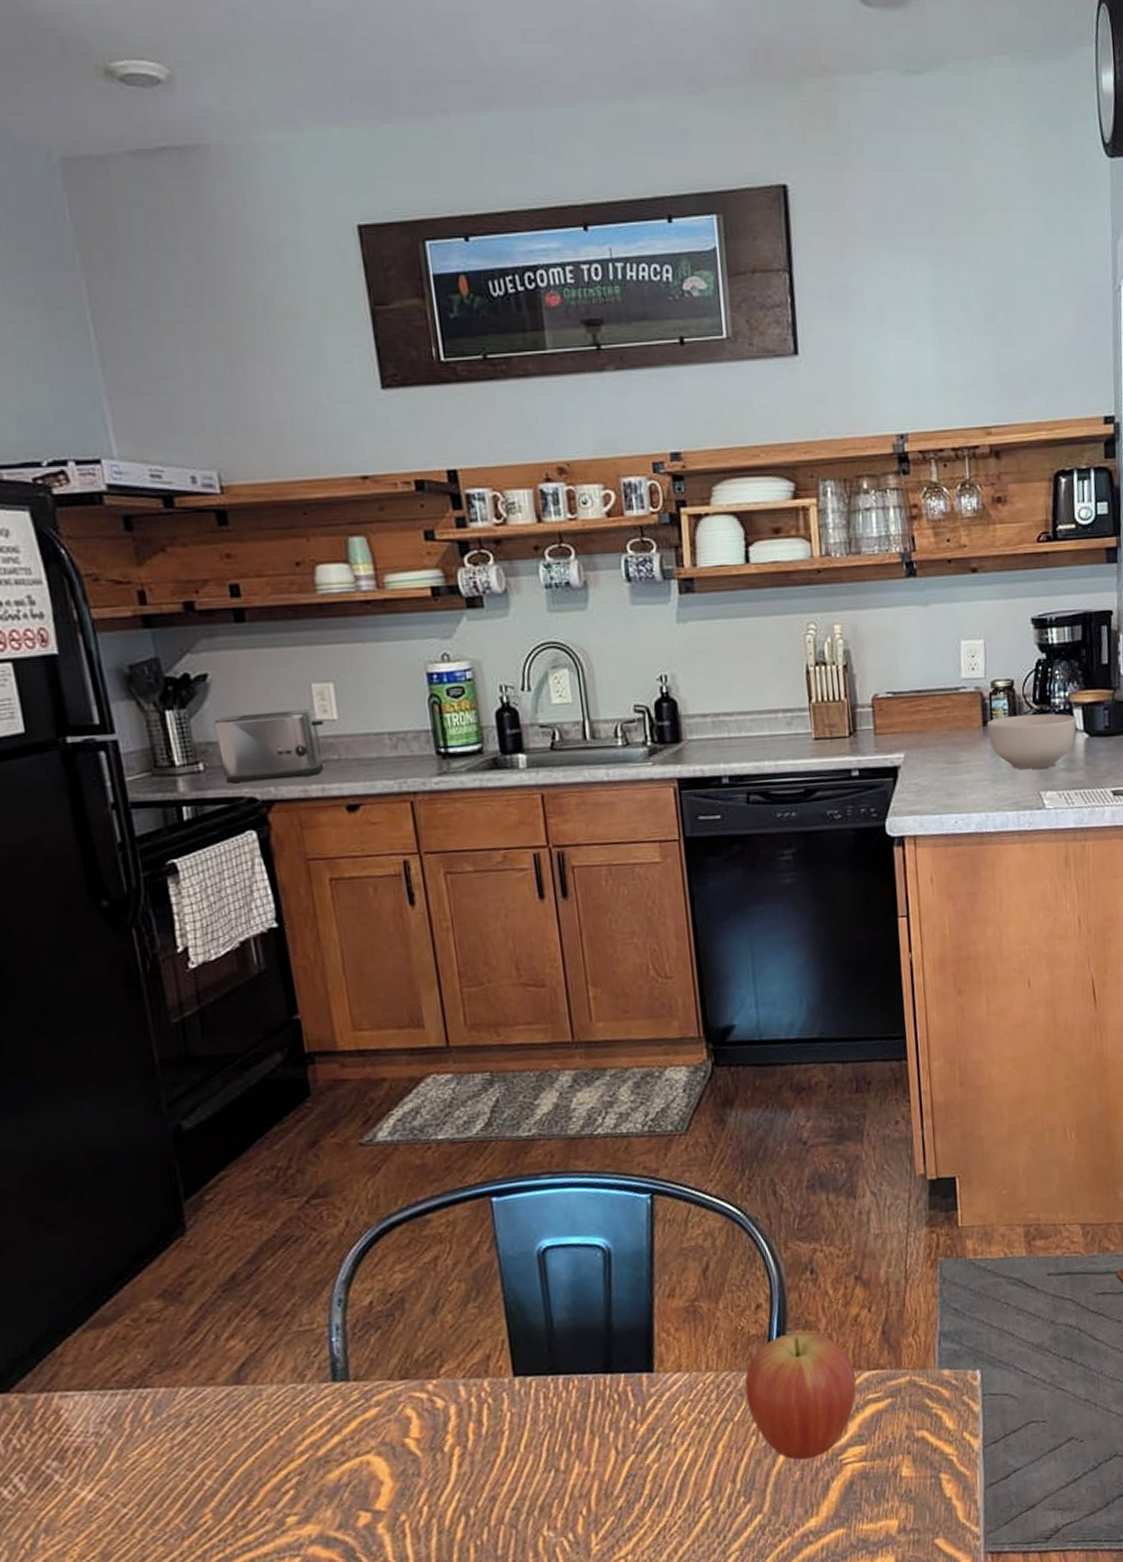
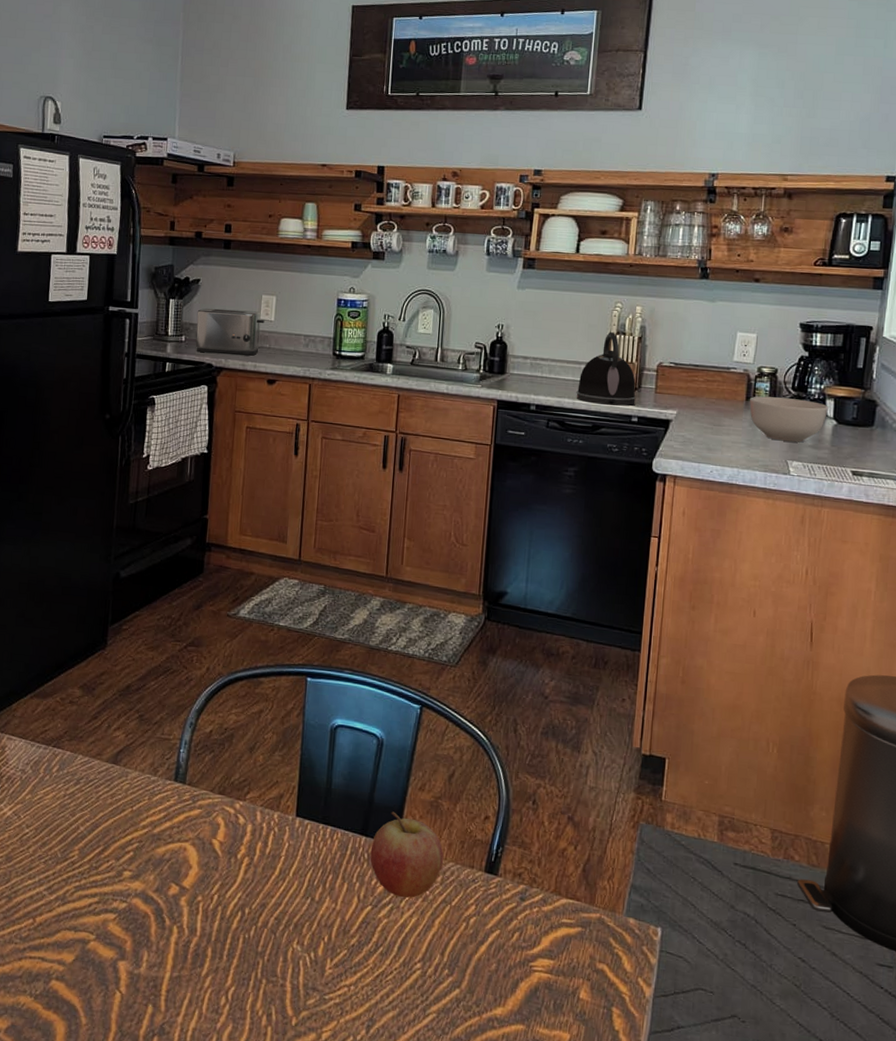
fruit: none [619,1333,715,1433] -> present [370,811,444,898]
fruit: present [744,1331,857,1460] -> none [464,846,555,957]
kettle: none [777,664,854,763] -> present [576,332,637,406]

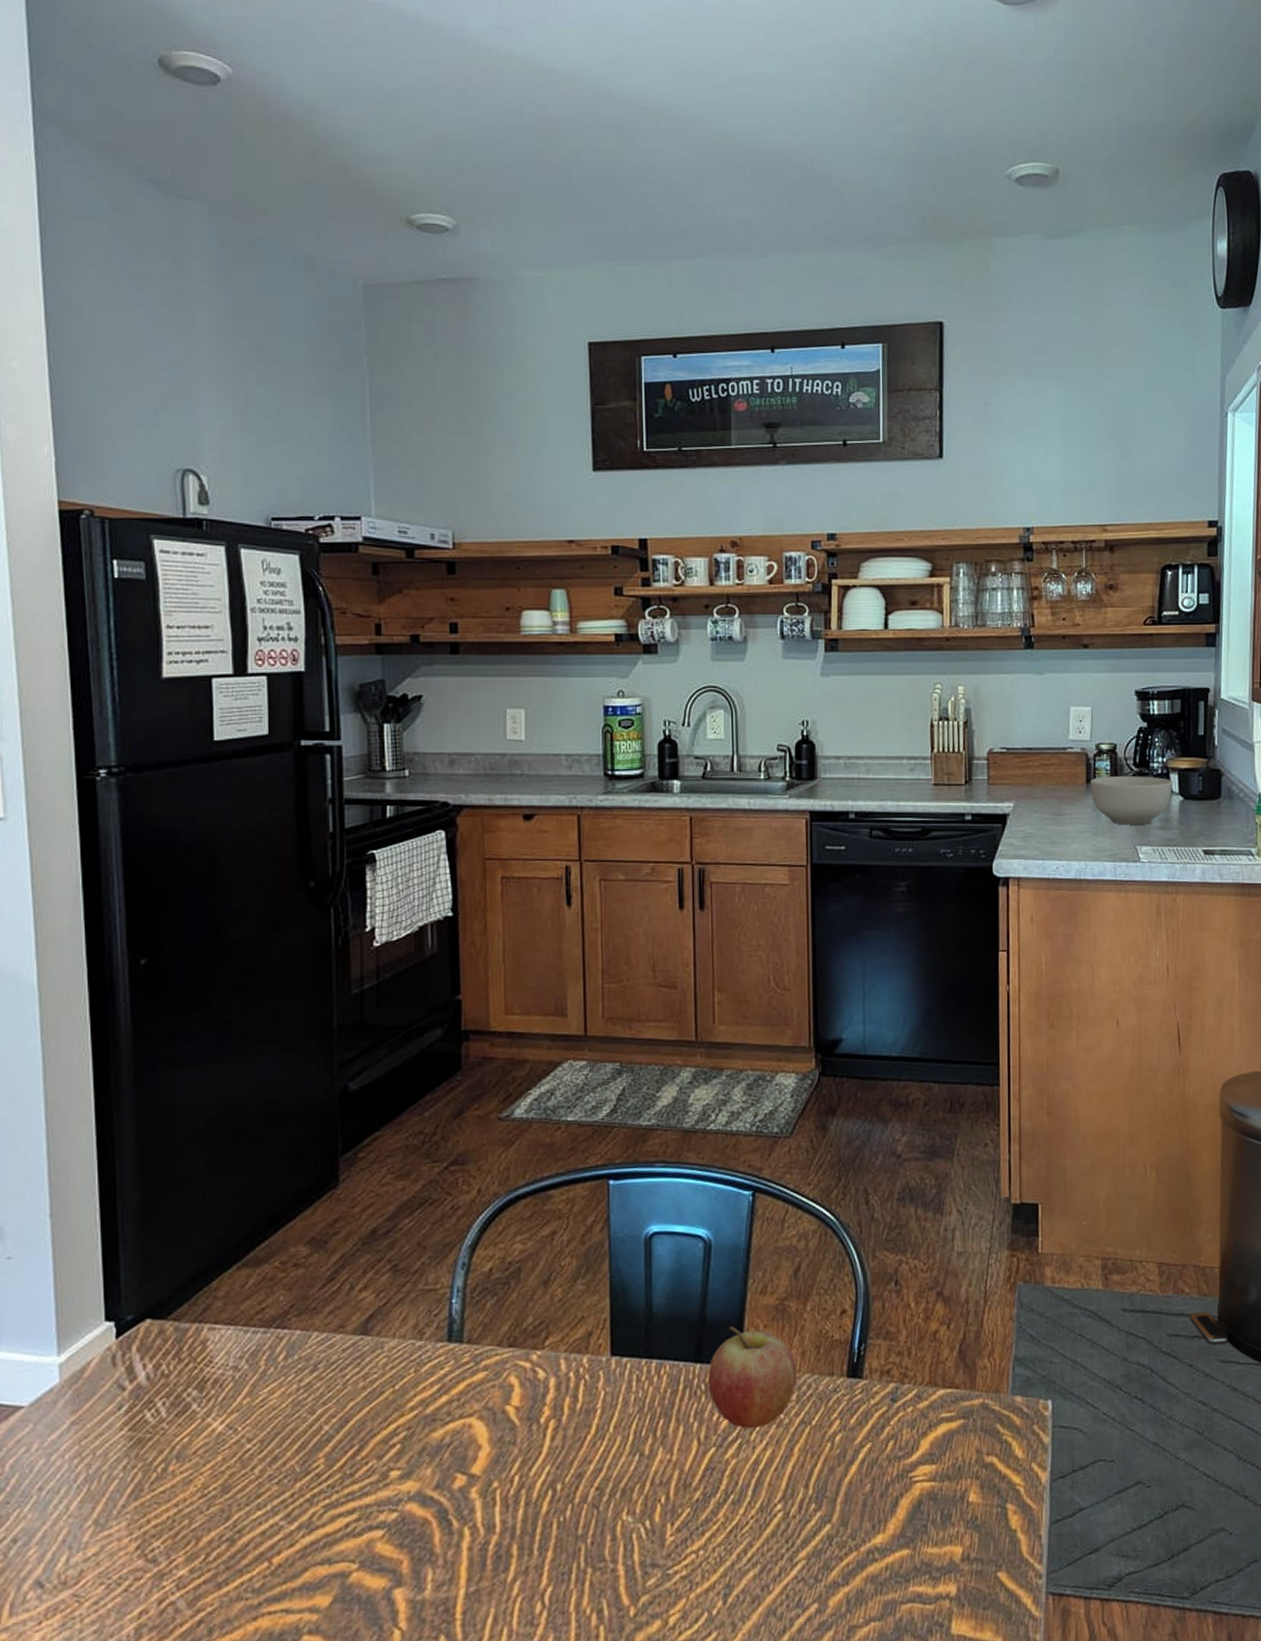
toaster: present [195,308,265,357] -> none [422,730,513,791]
kettle: present [576,332,637,406] -> none [900,719,968,805]

